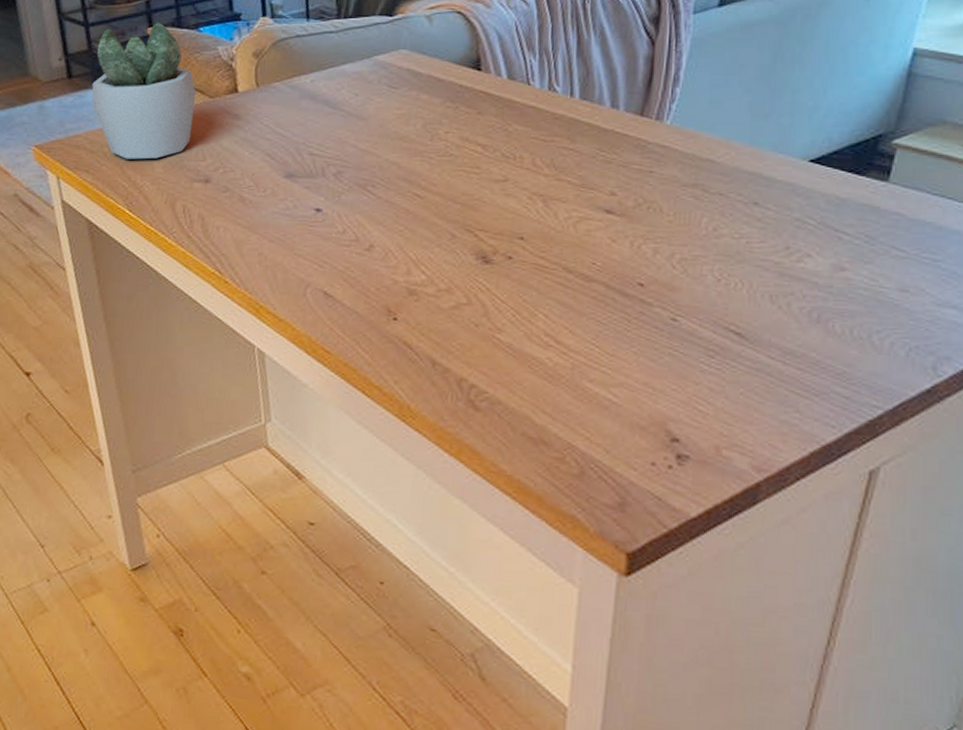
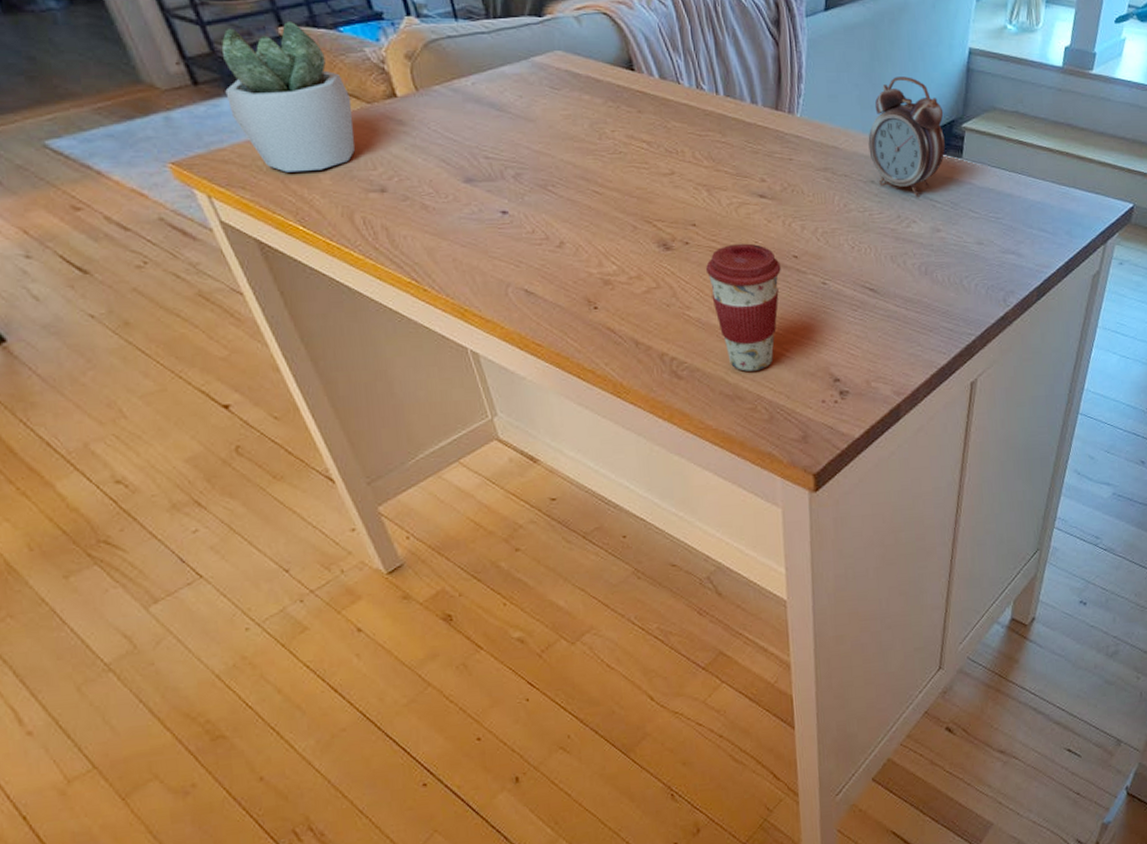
coffee cup: none [527,263,621,414] -> present [705,243,781,371]
alarm clock: none [756,81,867,224] -> present [868,77,945,196]

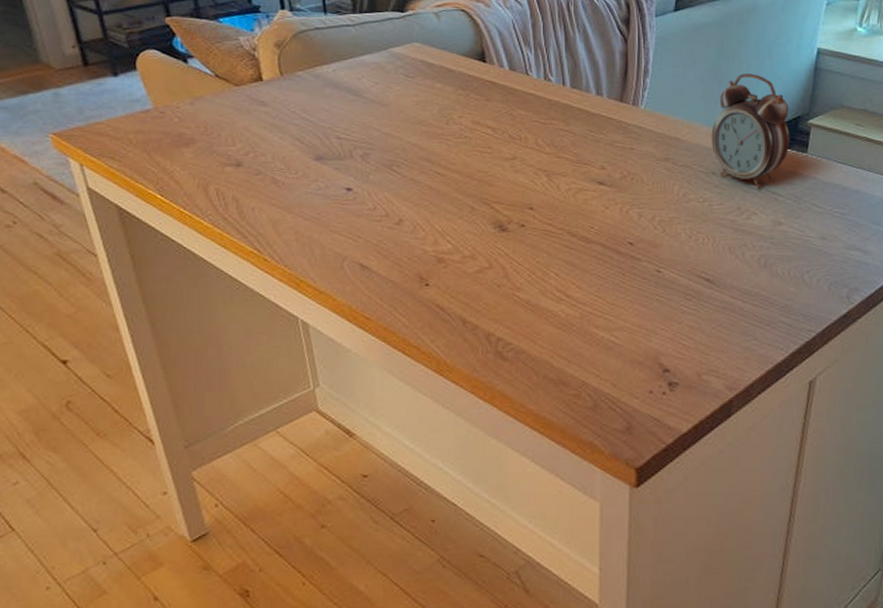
succulent plant: present [221,22,356,172] -> none [110,13,221,146]
coffee cup: present [705,243,781,371] -> none [539,228,615,356]

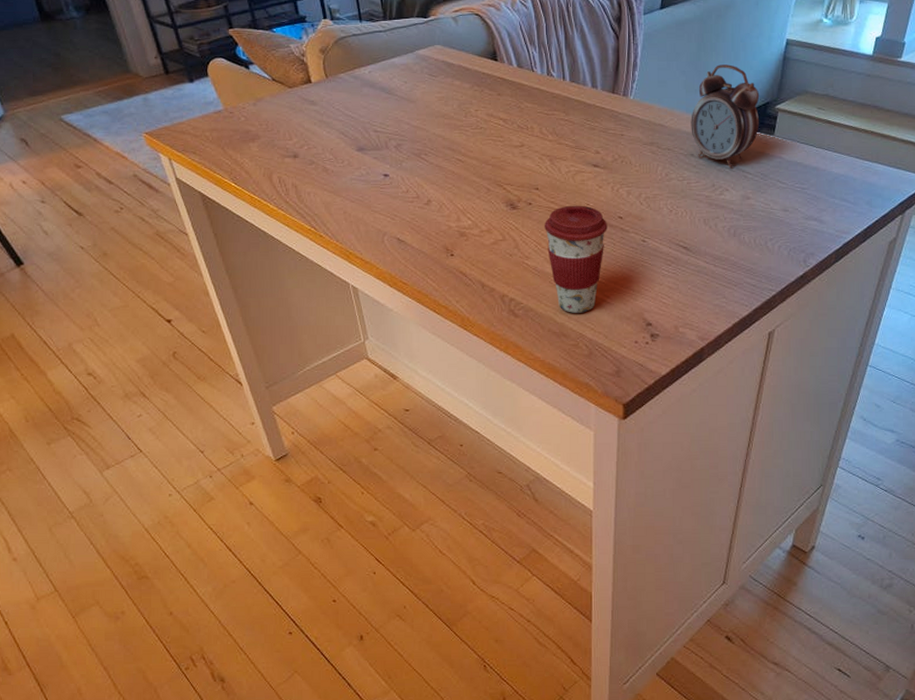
coffee cup: none [539,228,615,356] -> present [544,205,607,313]

